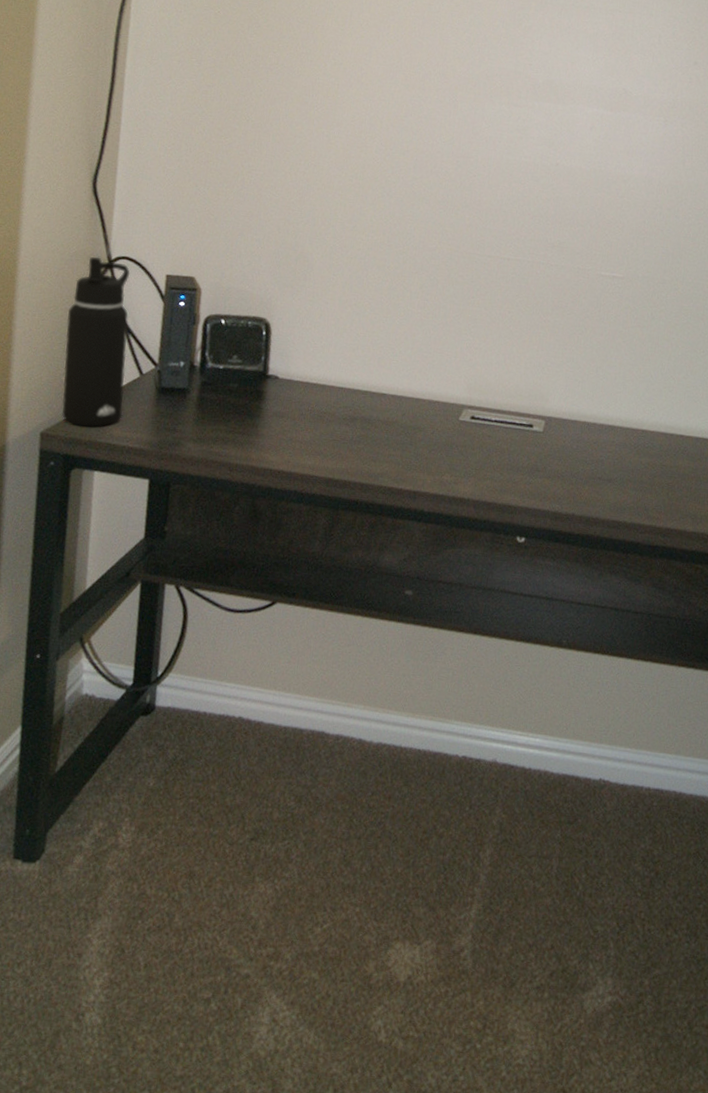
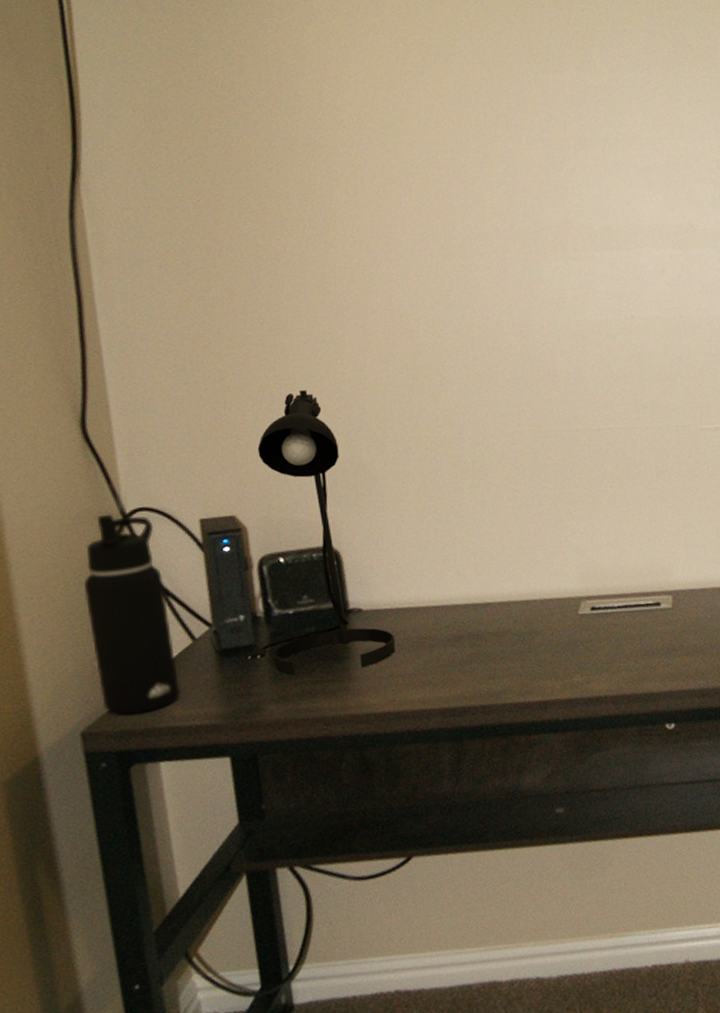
desk lamp: none [178,181,301,428] -> present [246,390,396,675]

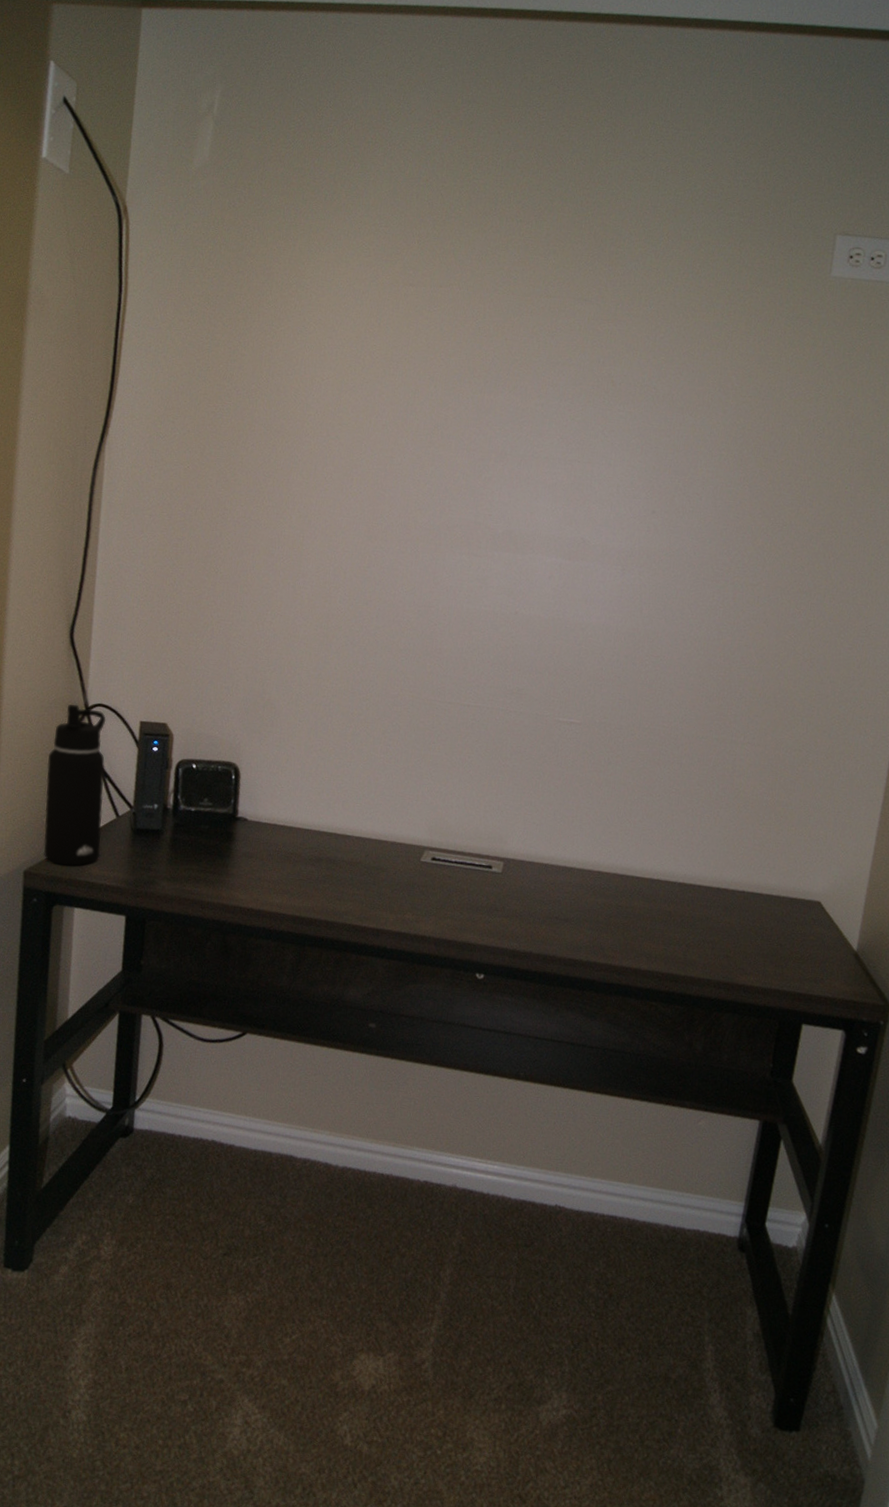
desk lamp: present [246,390,396,675] -> none [153,631,269,868]

